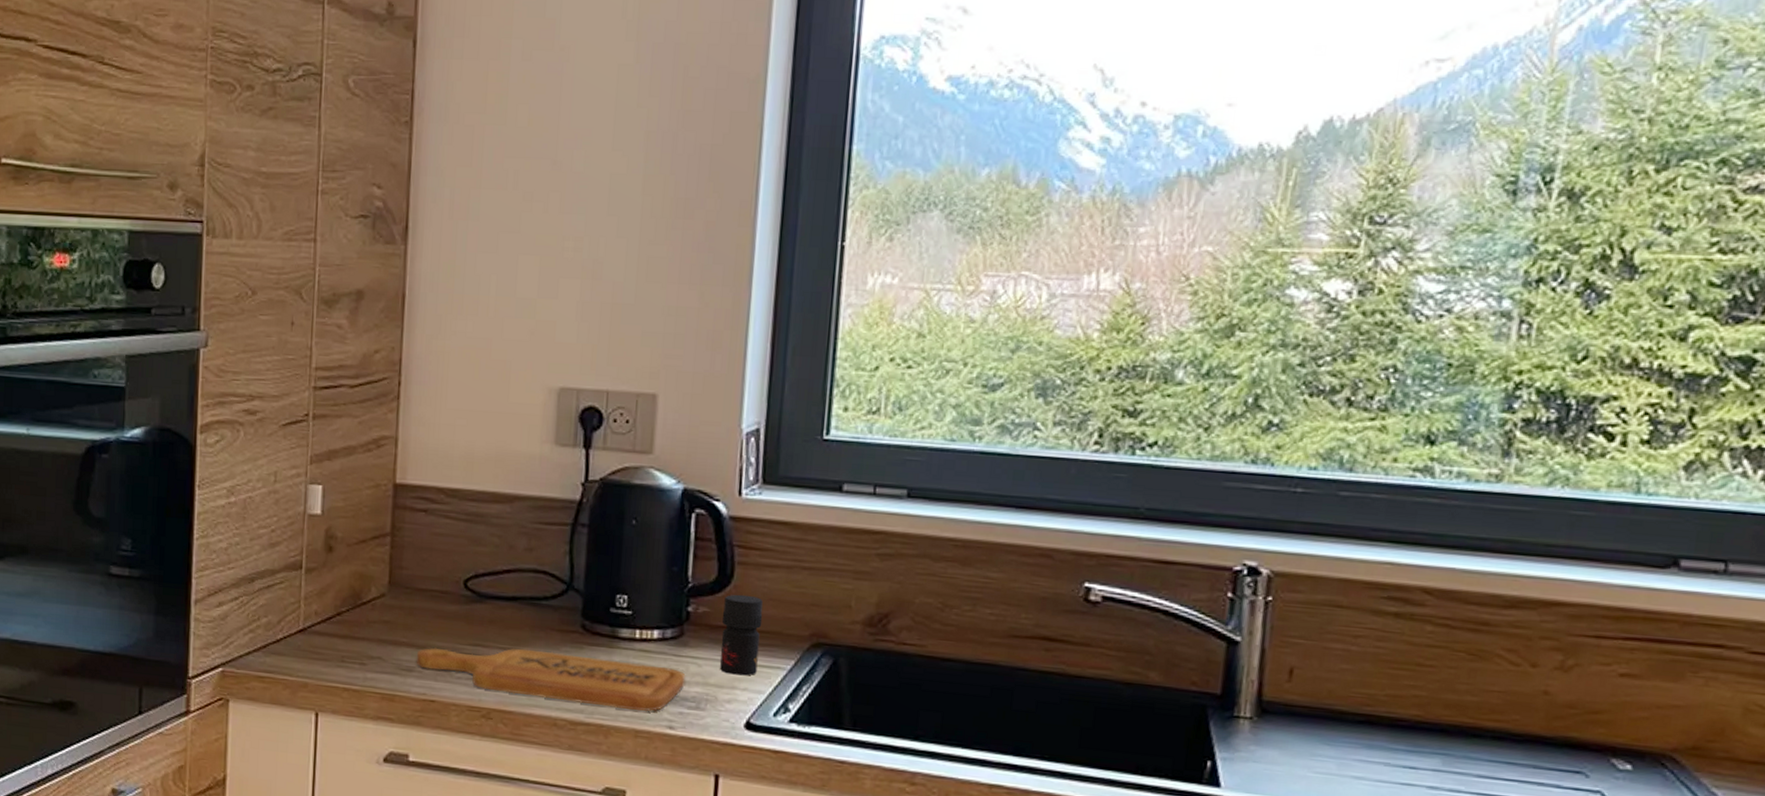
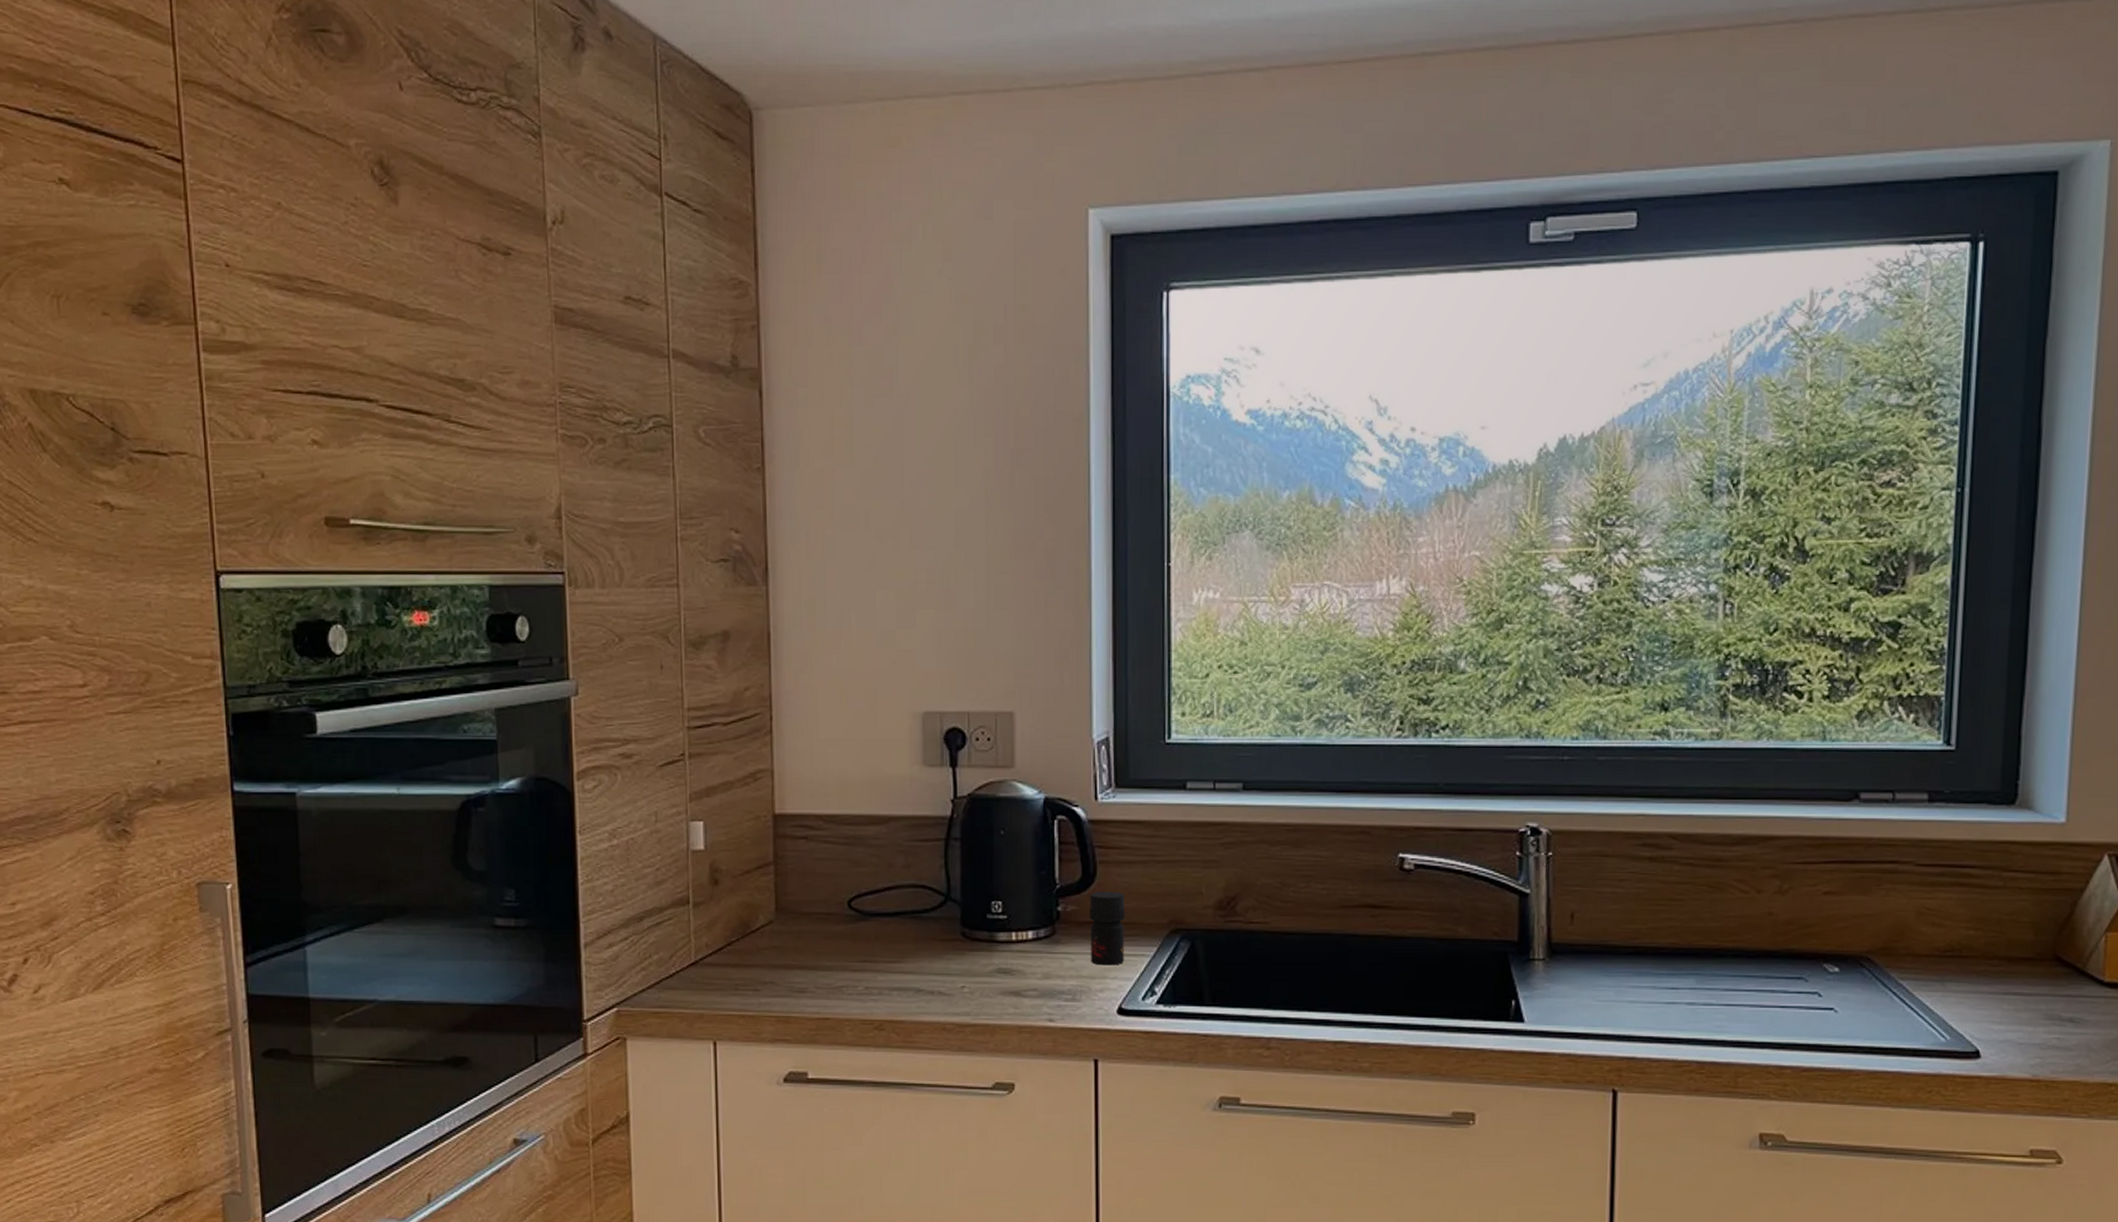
cutting board: present [416,647,686,712] -> none [807,960,1061,1008]

